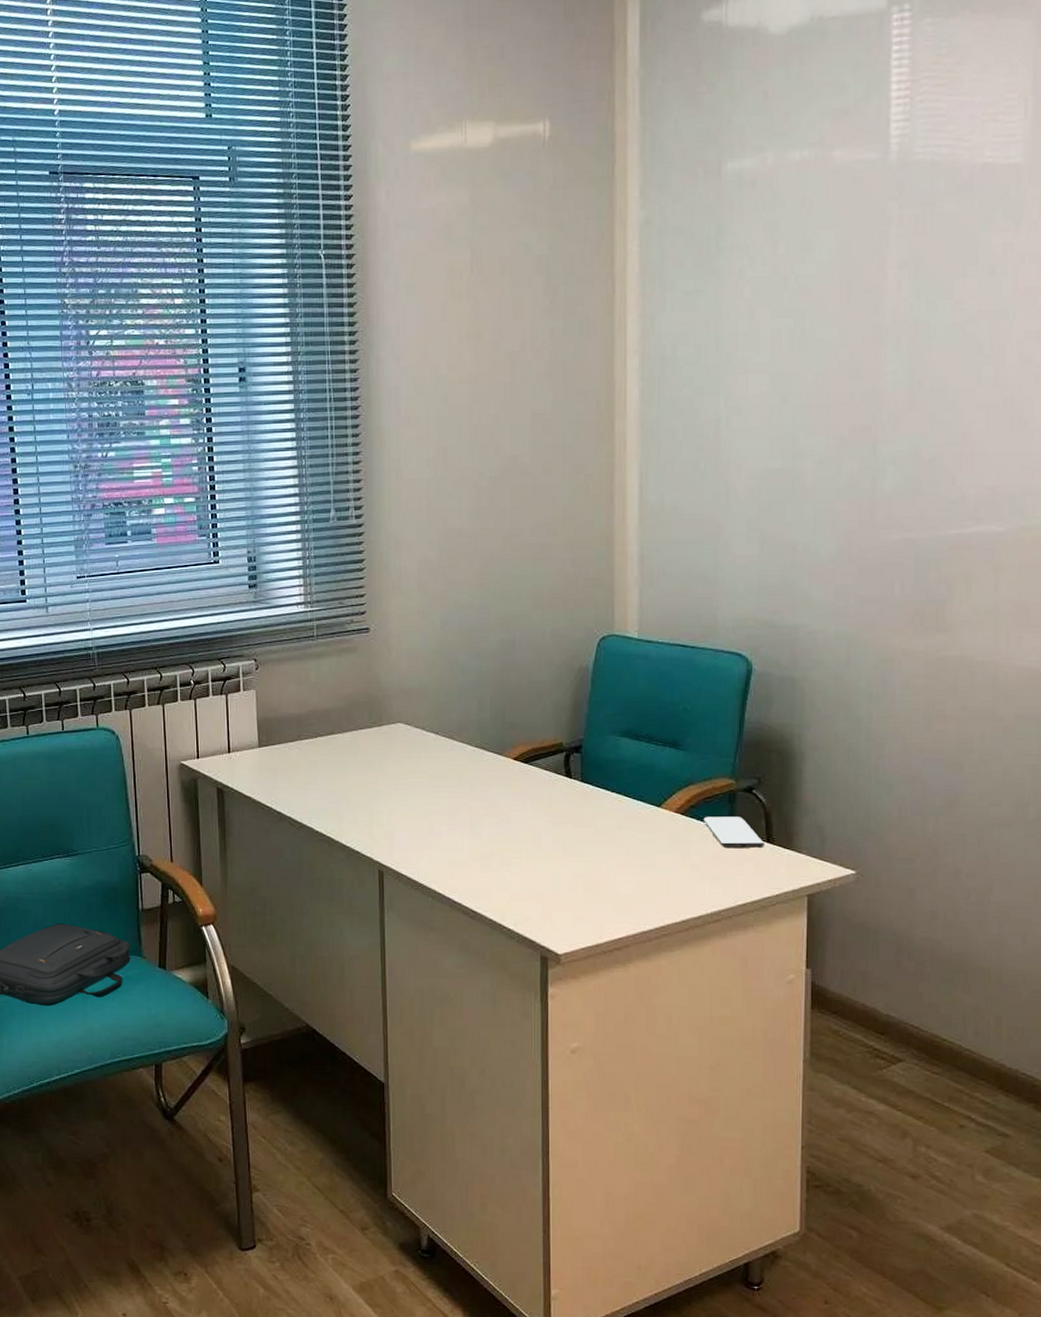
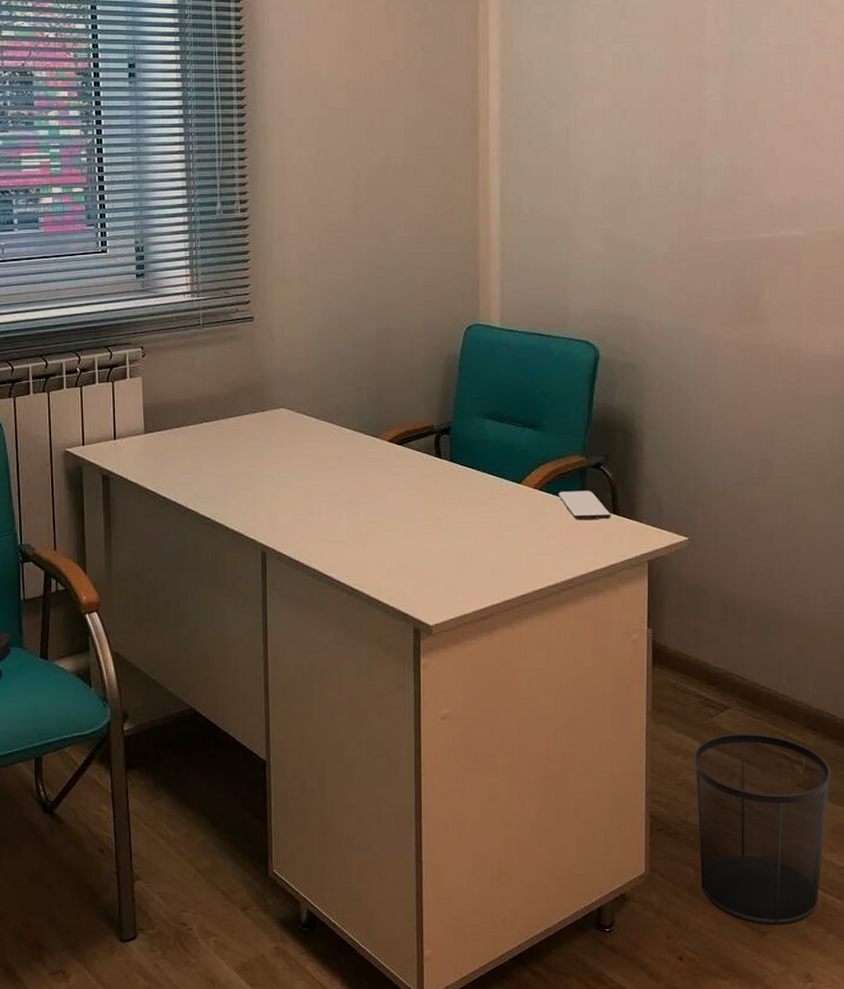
waste bin: none [859,1089,1026,1302] -> present [694,733,831,925]

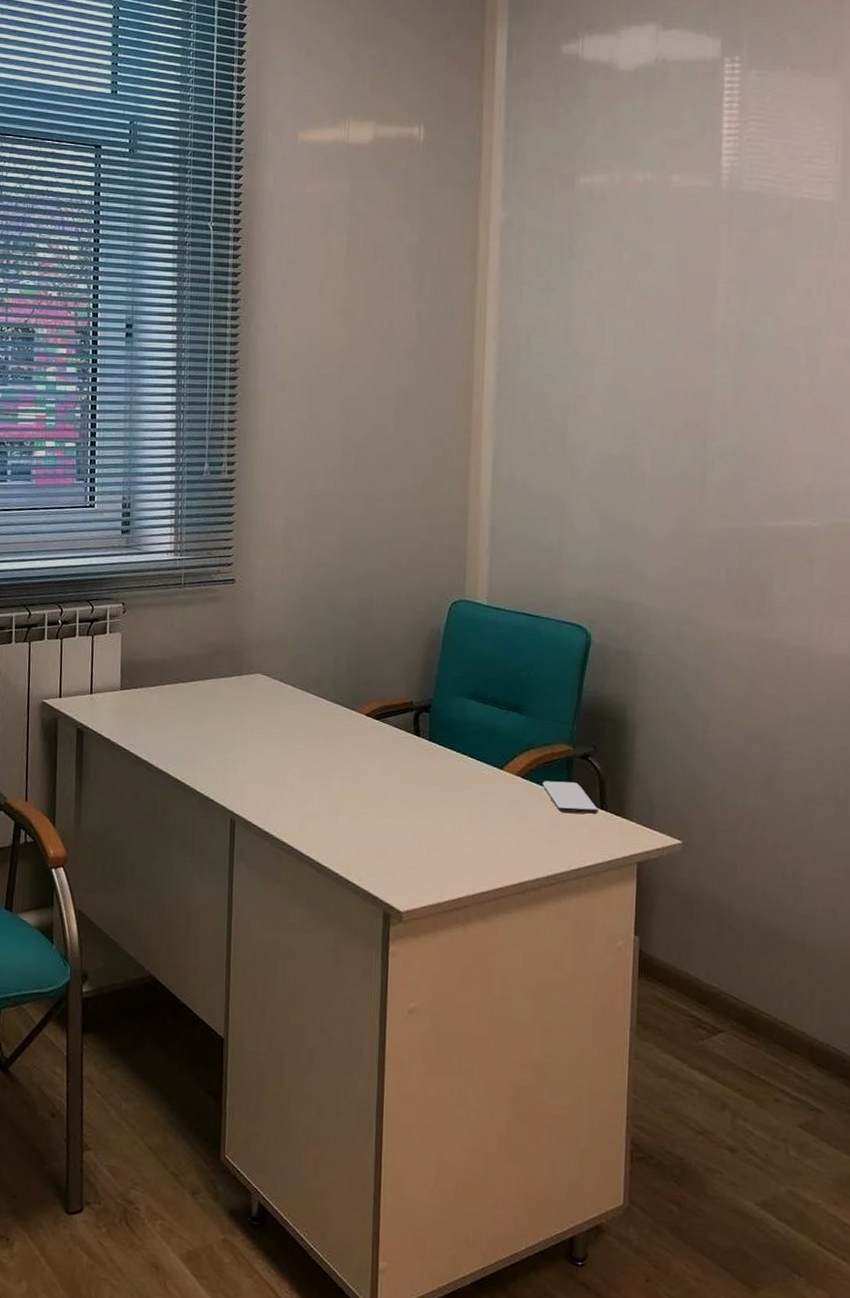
waste bin: present [694,733,831,925] -> none [681,1060,837,1282]

